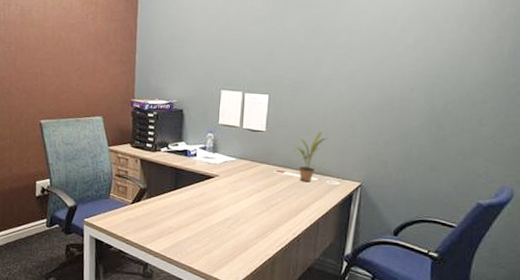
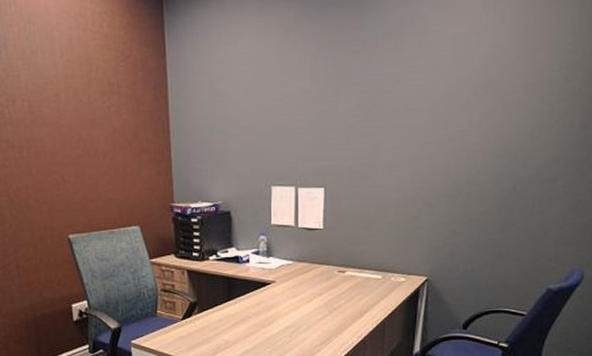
potted plant: present [293,131,329,183] -> none [354,224,392,281]

